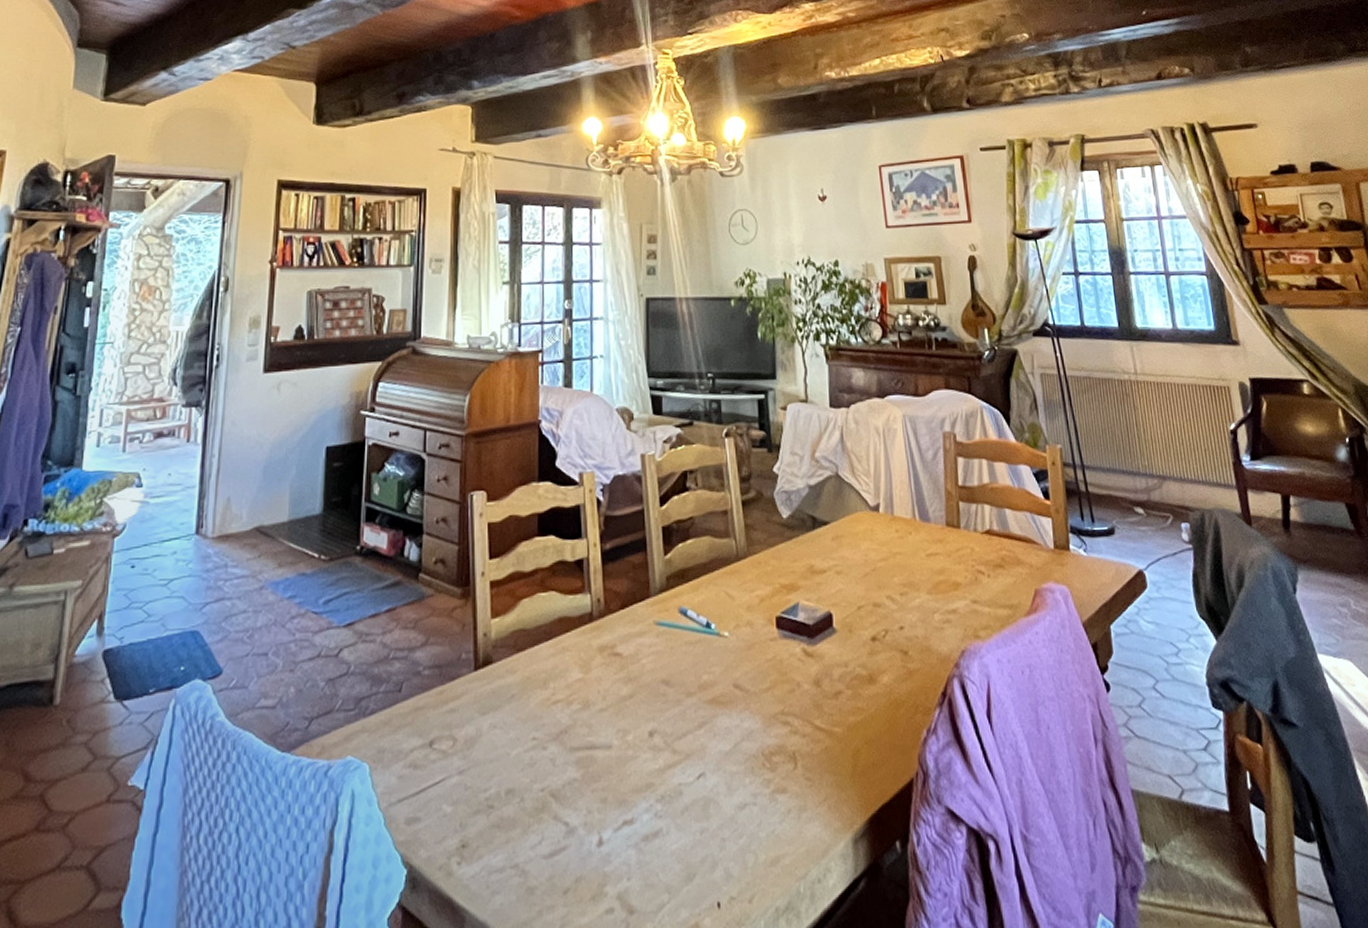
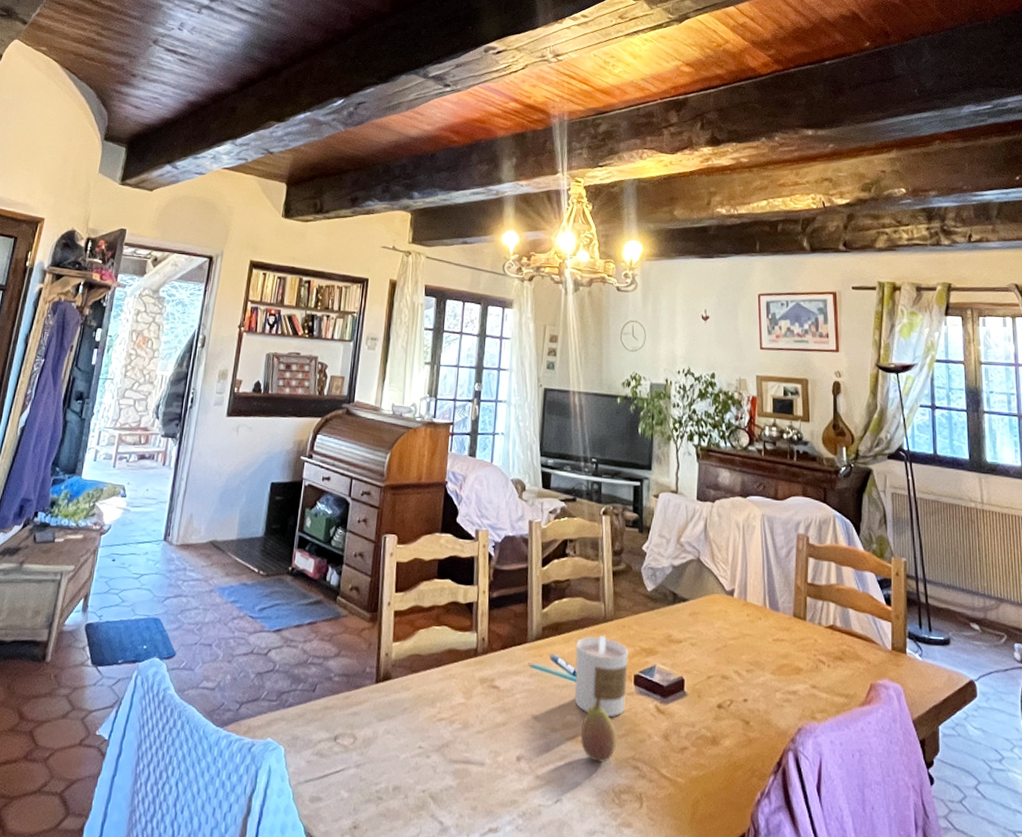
candle: none [706,575,769,670] -> present [574,635,628,718]
fruit: none [721,642,763,724] -> present [581,692,618,763]

